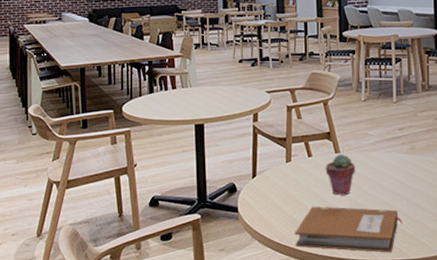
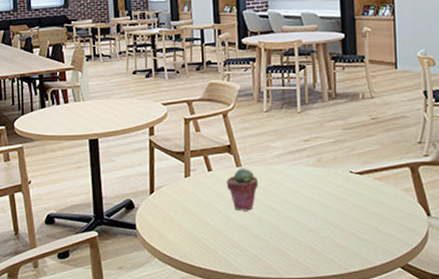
notebook: present [295,206,403,253] -> none [196,222,310,270]

